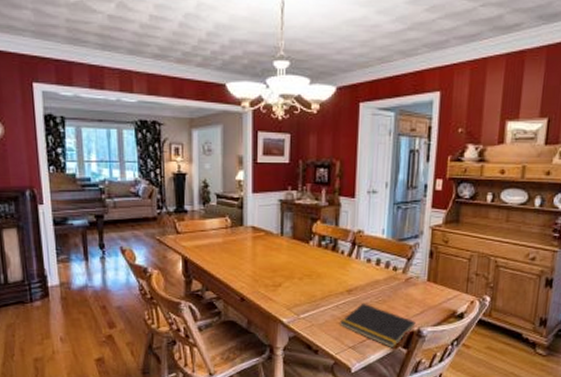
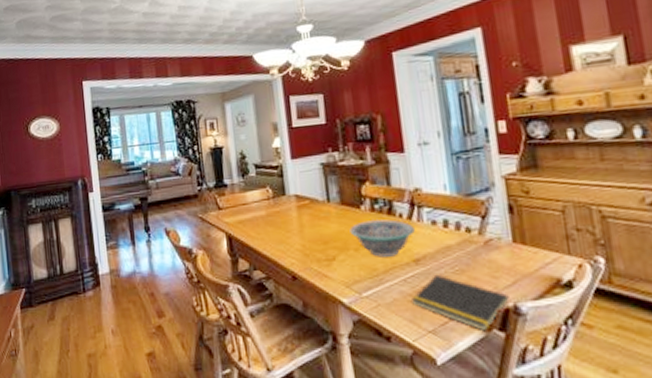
decorative bowl: none [297,255,352,286] -> present [349,219,415,257]

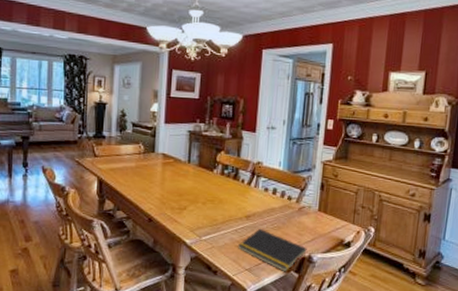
decorative bowl: present [349,219,415,257] -> none [201,182,251,212]

